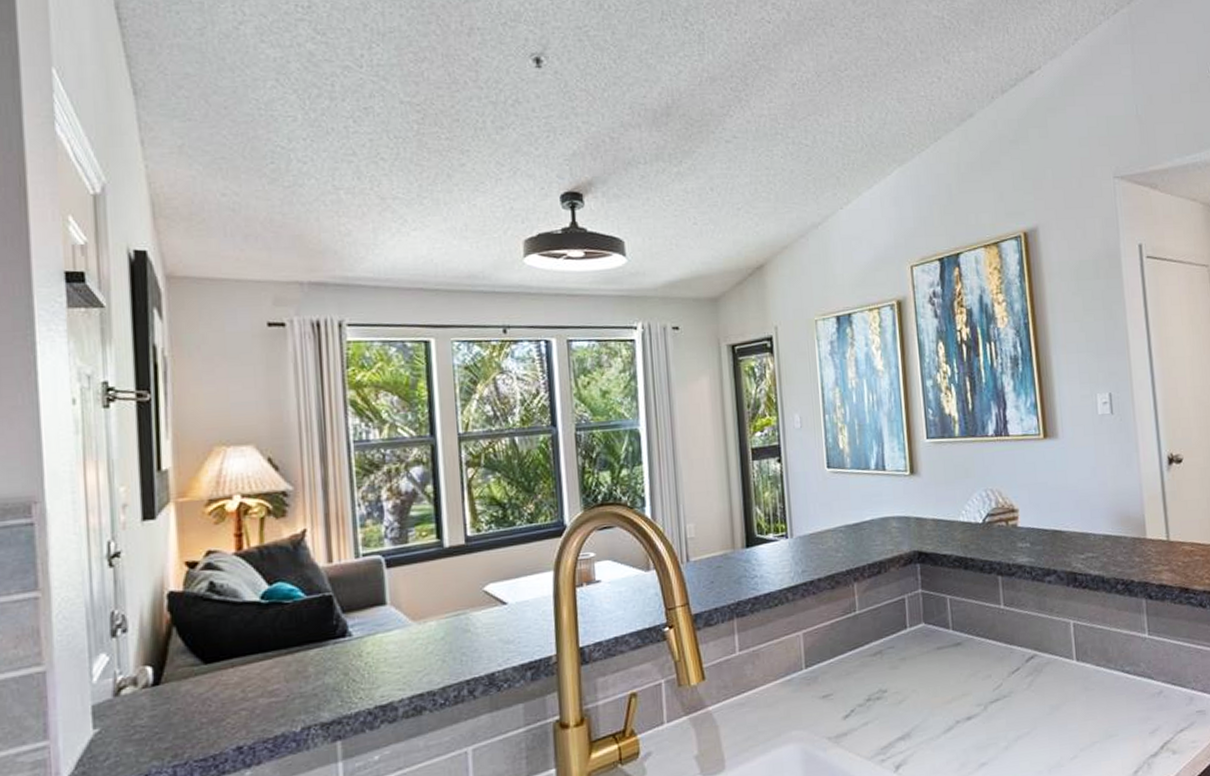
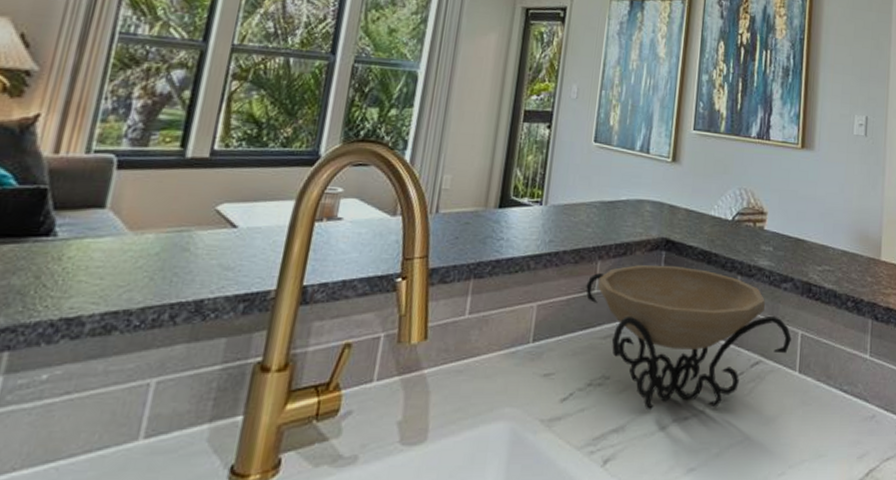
decorative bowl: none [847,575,1064,716] -> present [586,265,791,411]

